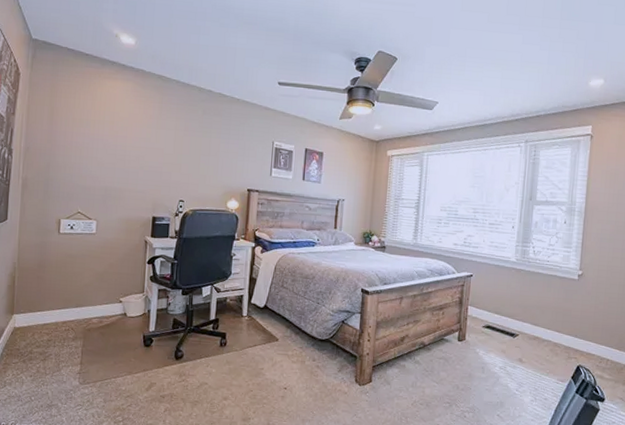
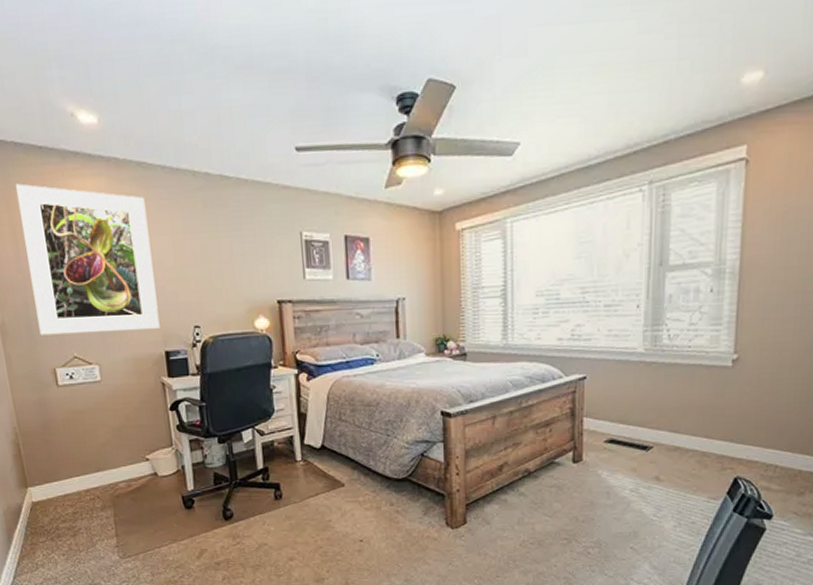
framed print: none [54,77,159,198] -> present [15,183,160,335]

